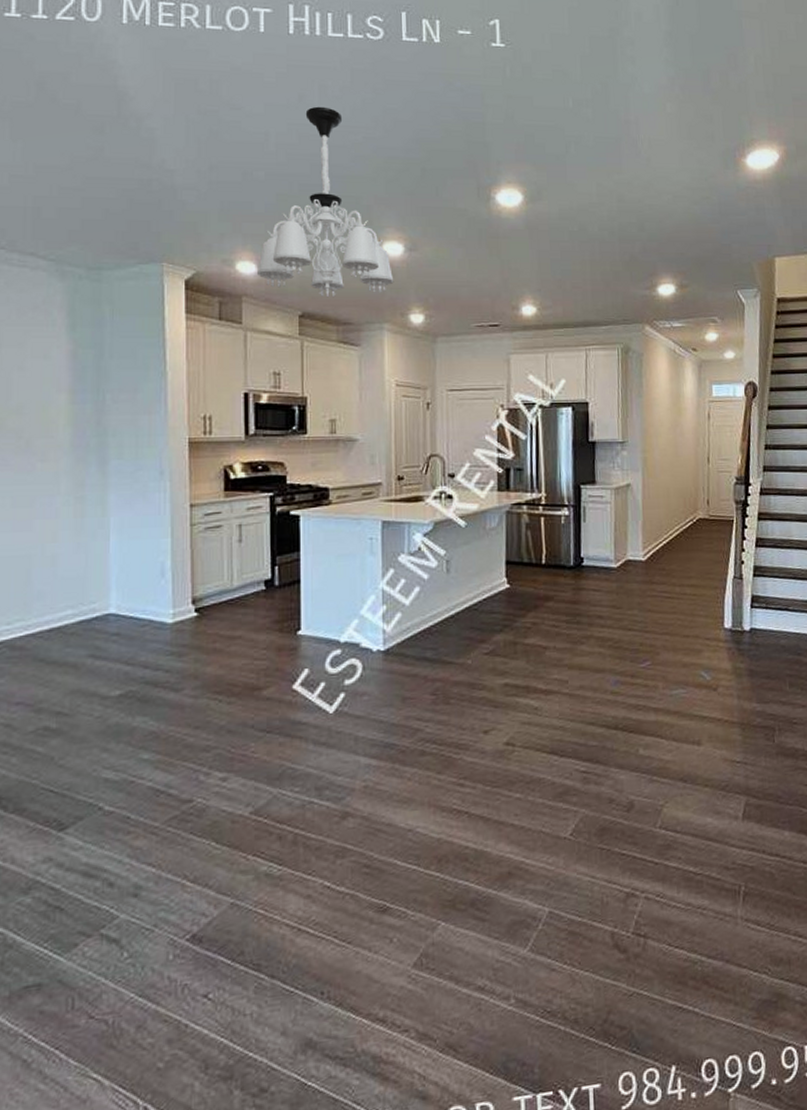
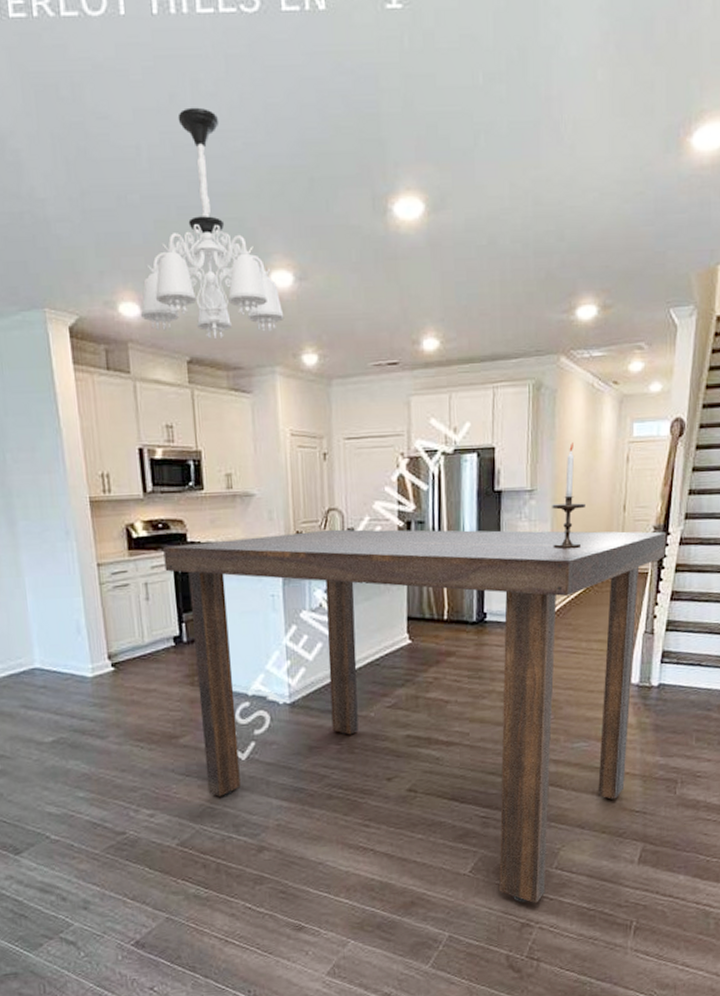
dining table: none [261,474,749,870] -> present [163,529,667,904]
candlestick: none [642,400,673,496] -> present [552,443,585,549]

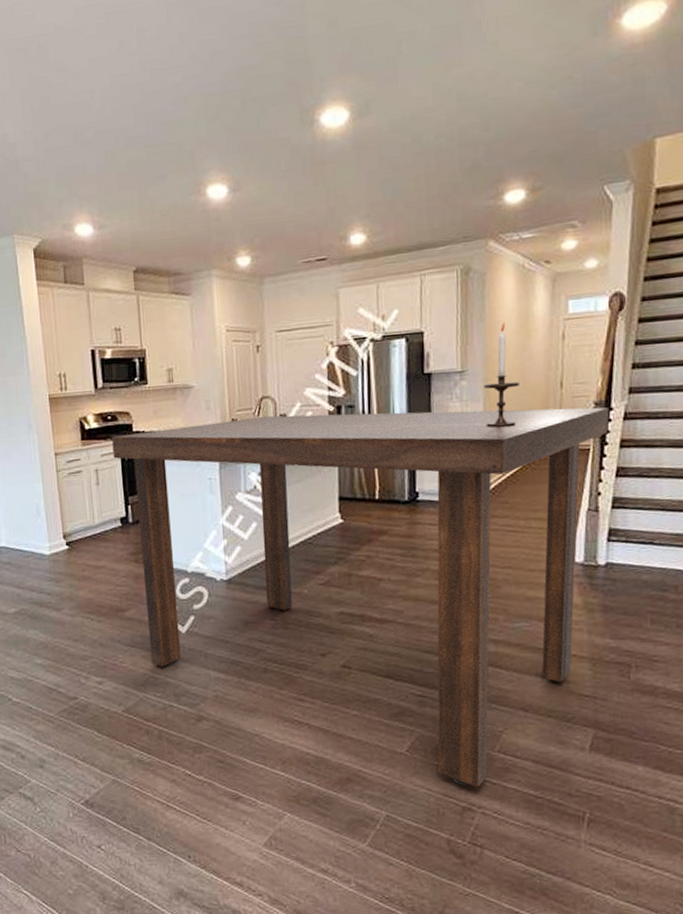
chandelier: present [141,107,285,340] -> none [94,51,220,250]

